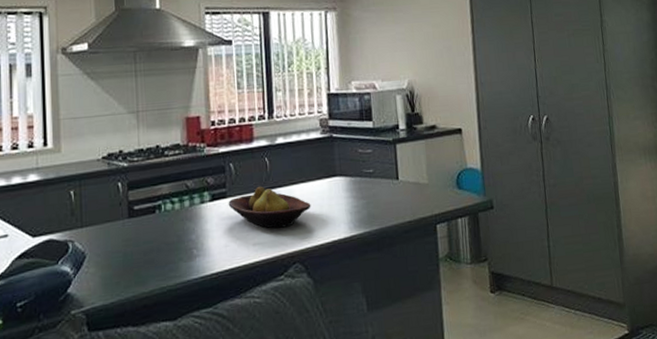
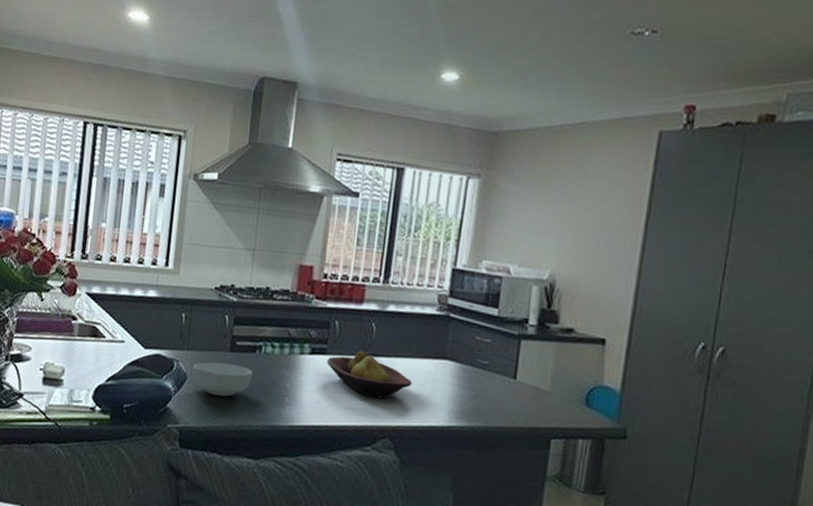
cereal bowl: none [90,229,156,267] -> present [192,362,253,397]

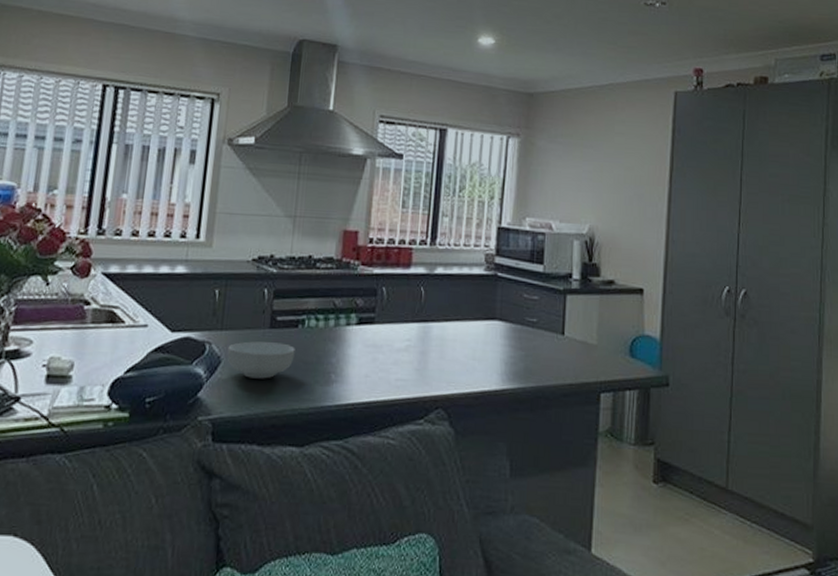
fruit bowl: present [327,350,413,400] -> none [375,316,464,367]

